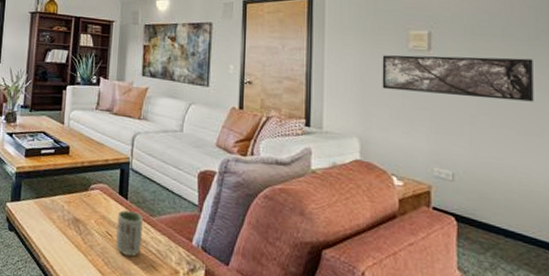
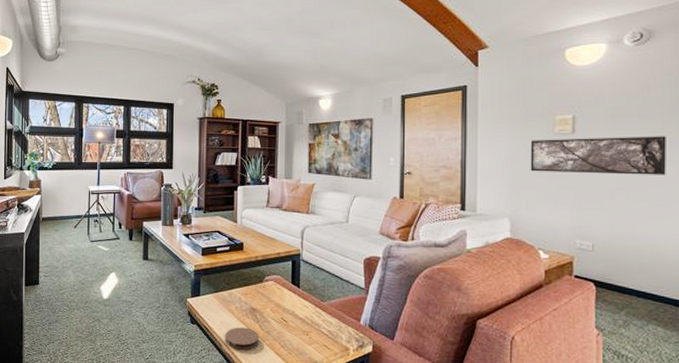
coaster: none [44,238,81,265] -> present [225,327,259,350]
cup: present [116,210,143,257] -> none [291,298,314,338]

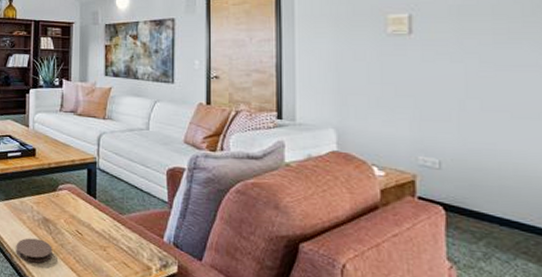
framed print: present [530,136,666,175] -> none [358,37,530,83]

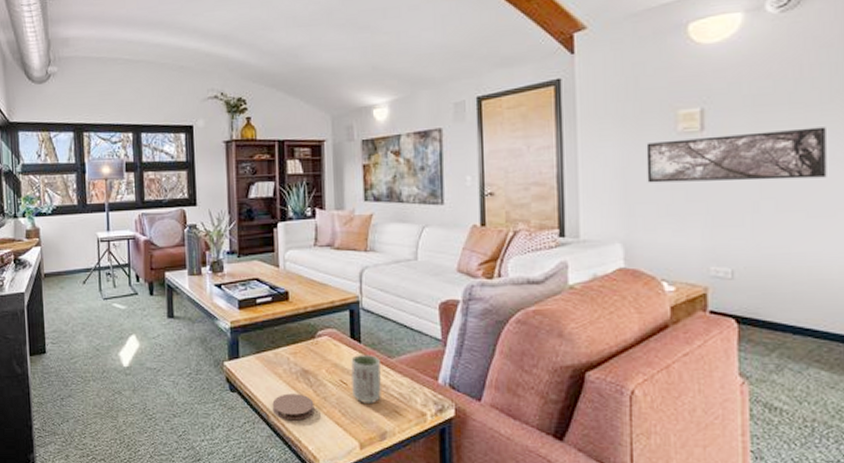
cup: none [86,209,112,254] -> present [351,355,381,403]
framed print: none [358,37,530,83] -> present [646,127,827,183]

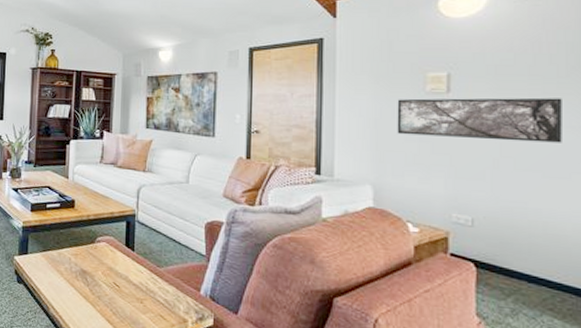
coaster: present [272,393,315,421] -> none [52,289,89,315]
cup: present [351,355,381,403] -> none [123,261,150,306]

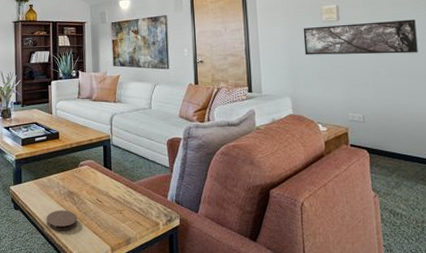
coaster: none [52,289,89,315] -> present [46,210,78,231]

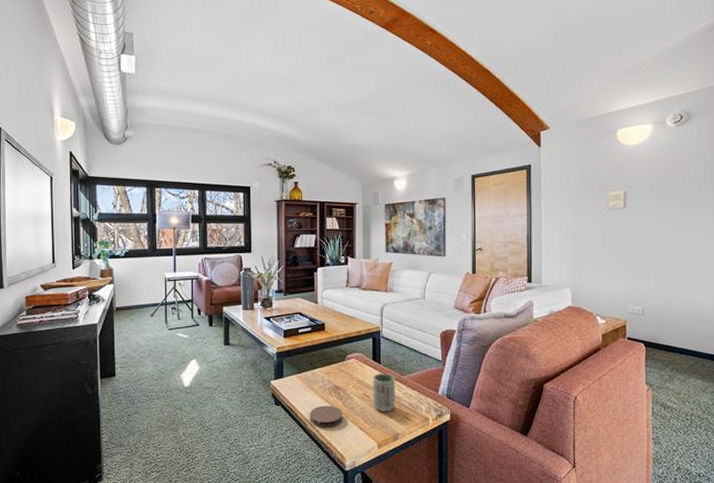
cup: none [104,179,127,216] -> present [373,373,395,412]
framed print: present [303,19,418,55] -> none [588,208,703,244]

